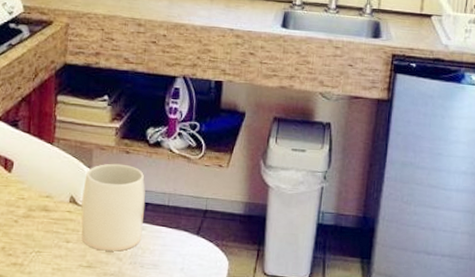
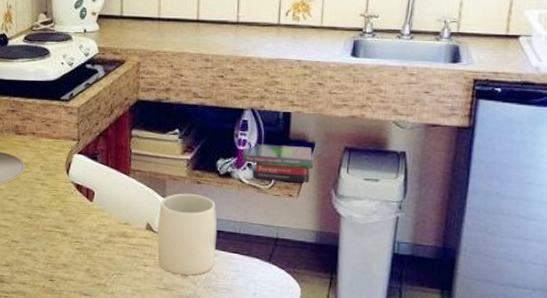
books: none [173,112,243,154] -> present [242,143,313,183]

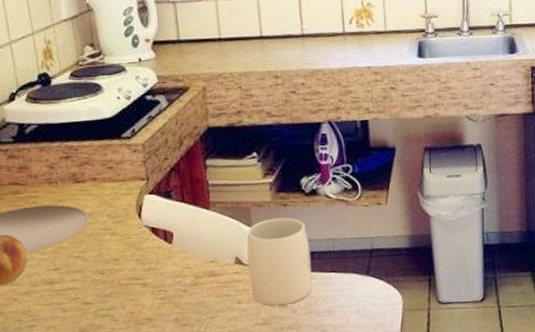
books: present [242,143,313,183] -> none [325,152,397,192]

